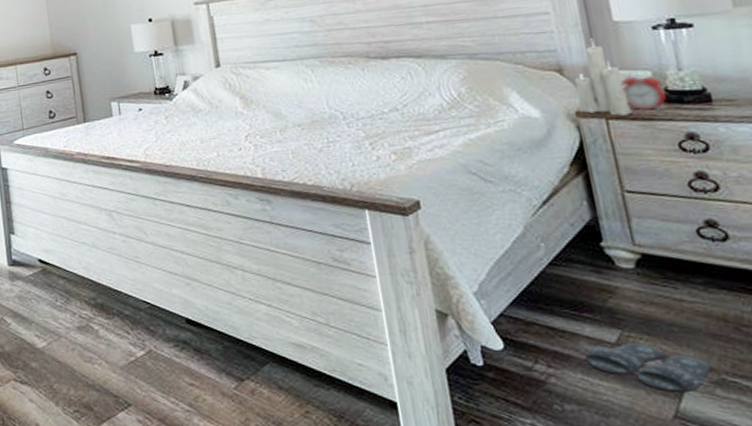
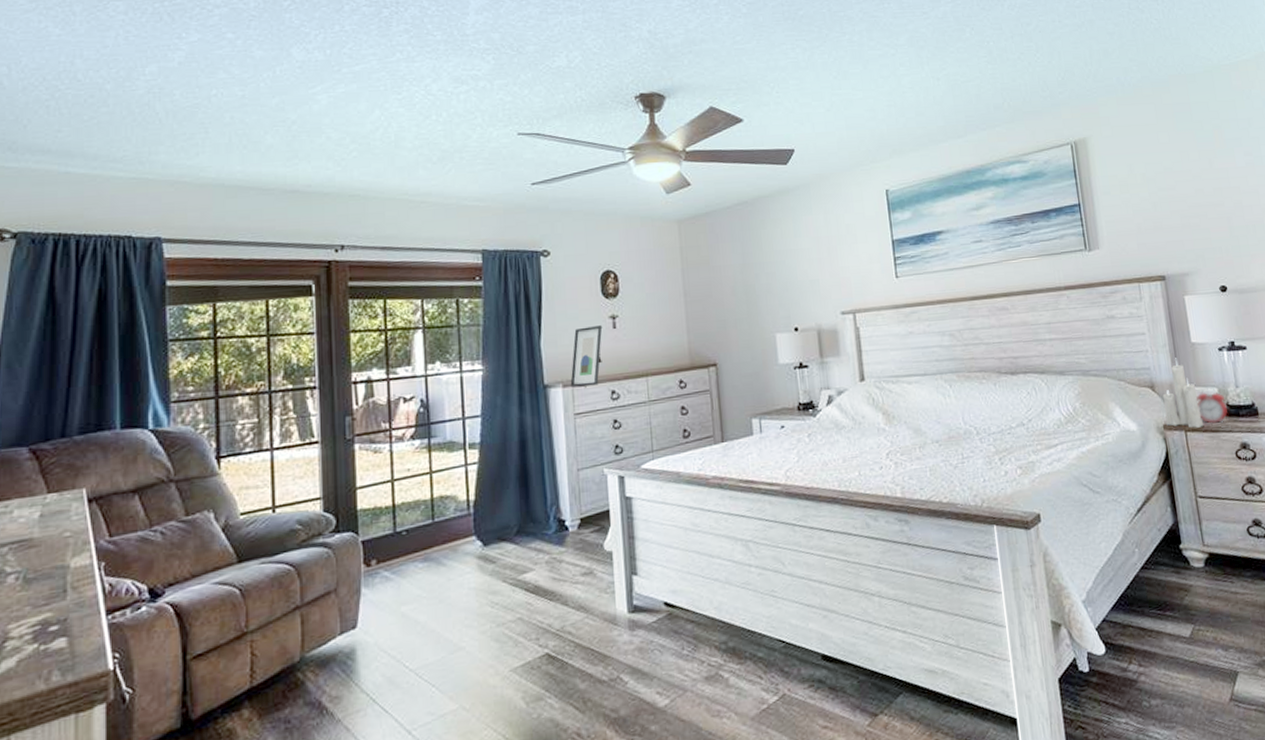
slippers: present [585,343,711,392] -> none [1167,635,1256,677]

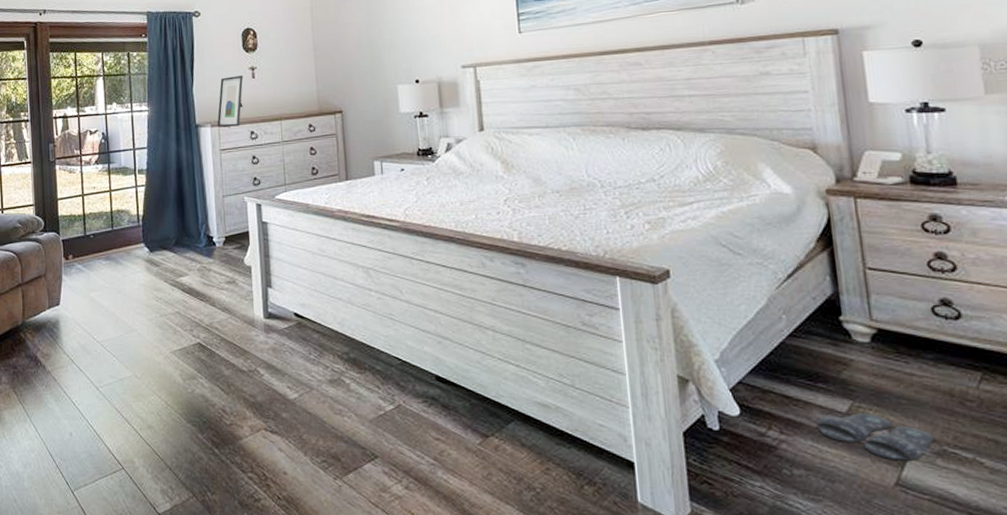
candle: present [1162,358,1204,428] -> none [827,118,880,195]
slippers: none [1167,635,1256,677] -> present [817,413,934,461]
alarm clock: present [1196,387,1228,424] -> none [872,151,913,192]

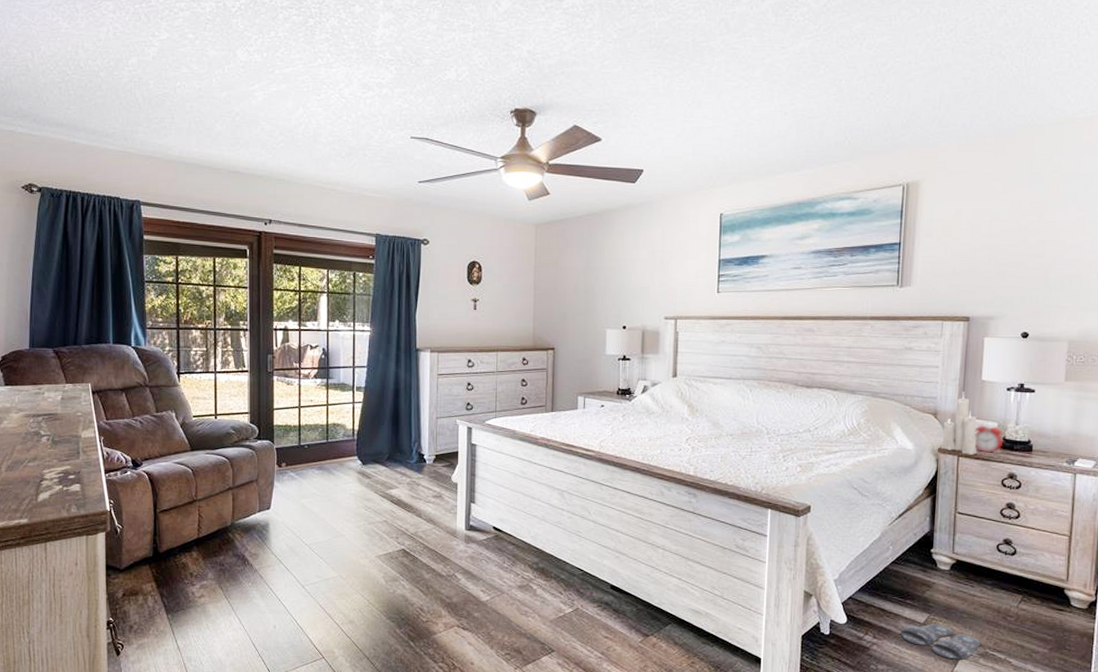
picture frame: present [217,74,244,128] -> none [436,305,466,354]
candle: none [827,118,880,195] -> present [940,392,977,455]
alarm clock: none [872,151,913,192] -> present [975,421,1003,454]

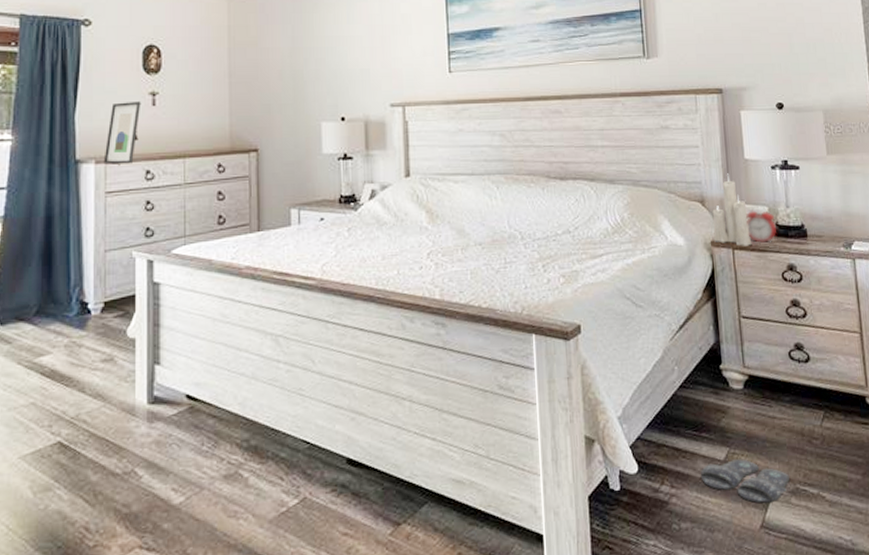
picture frame: none [436,305,466,354] -> present [103,100,141,165]

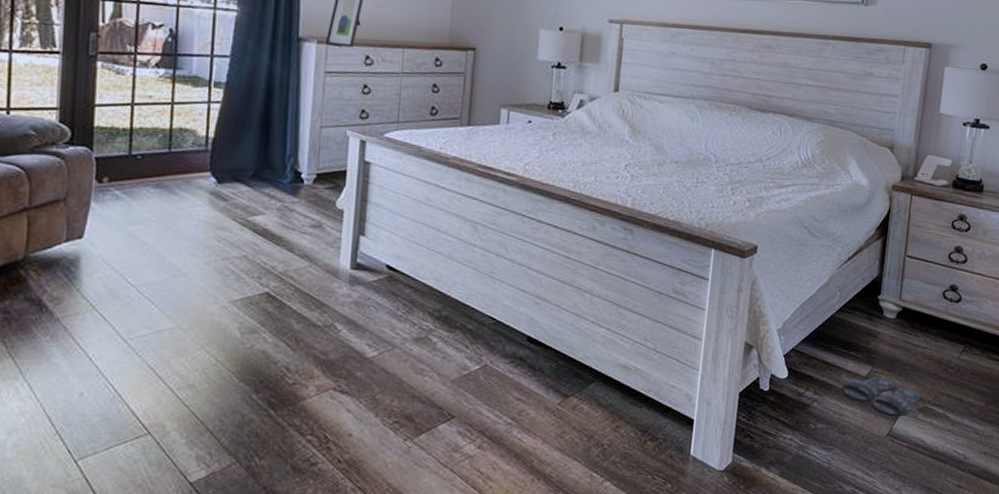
candle: present [712,173,752,246] -> none [894,124,932,194]
alarm clock: present [746,205,776,244] -> none [928,157,956,194]

